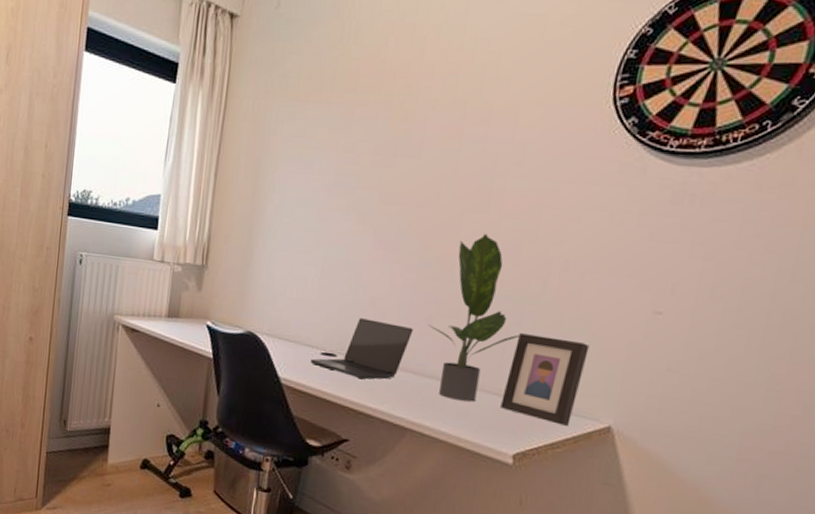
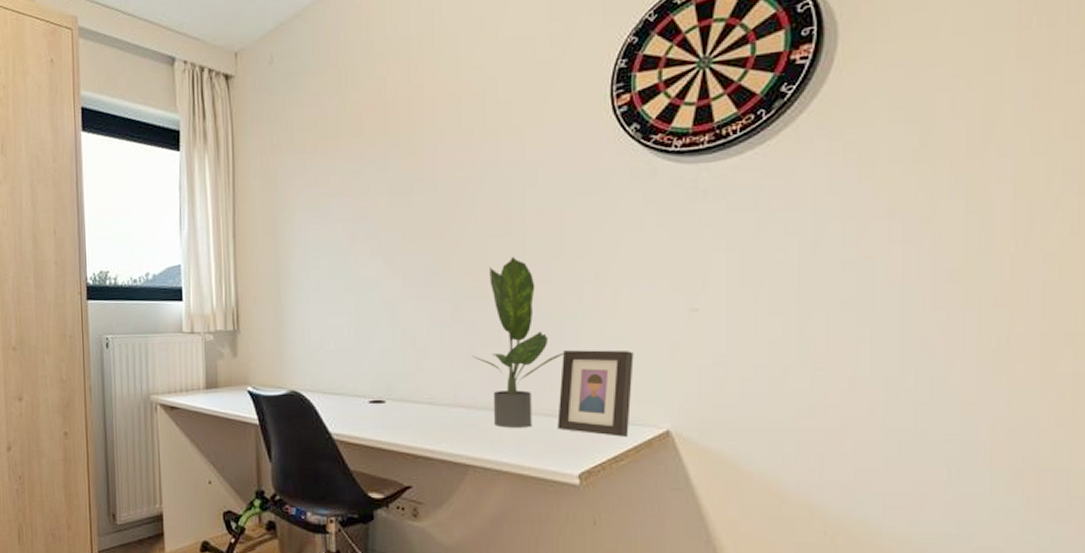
laptop: present [310,318,414,380] -> none [359,359,458,422]

